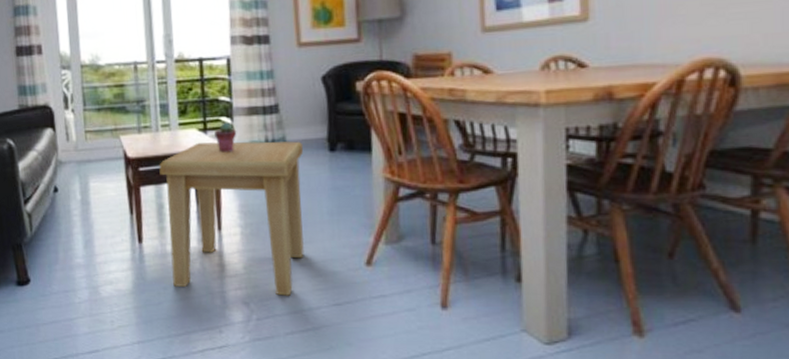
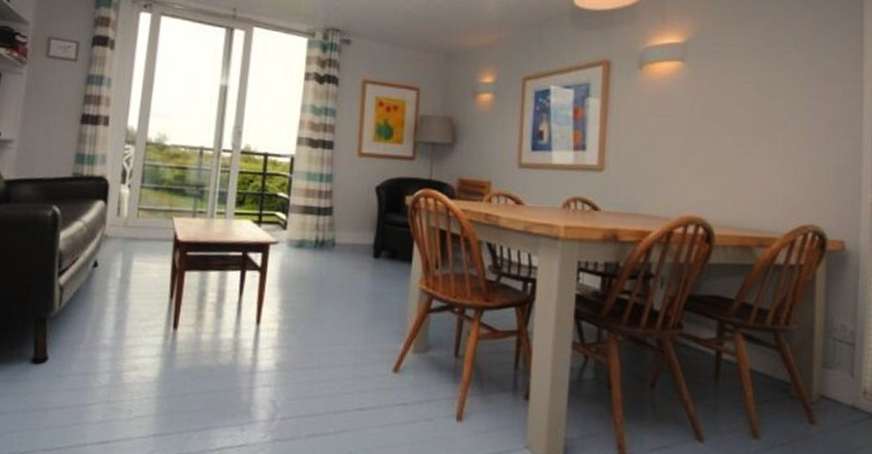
side table: present [159,141,304,296] -> none [202,233,351,397]
potted succulent: present [214,122,237,153] -> none [268,217,290,248]

